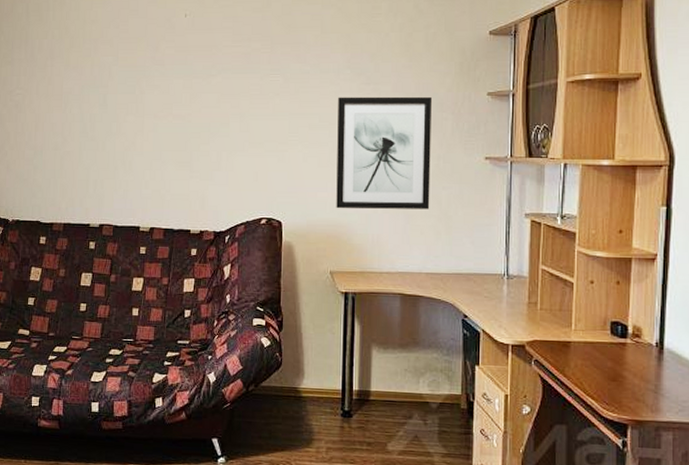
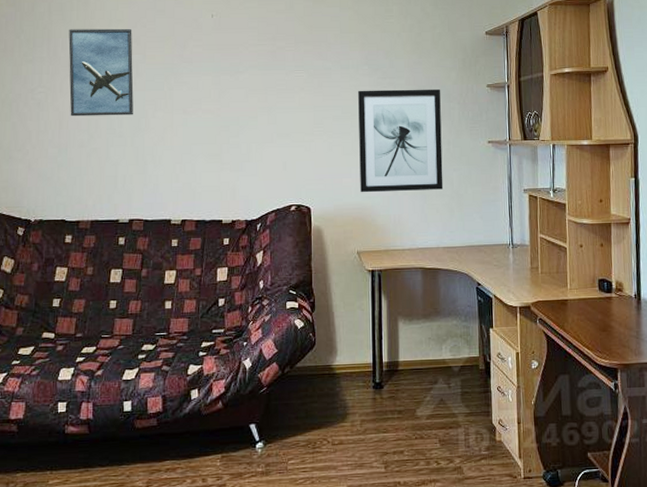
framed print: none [45,29,106,119] -> present [68,28,134,117]

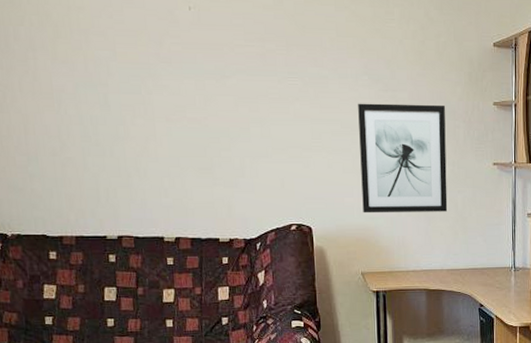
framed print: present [68,28,134,117] -> none [20,15,109,122]

